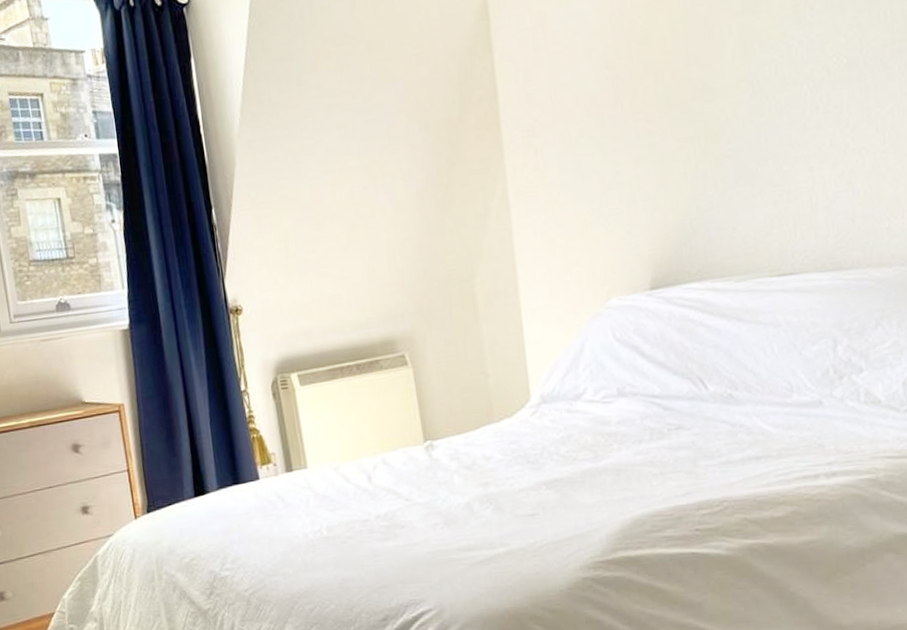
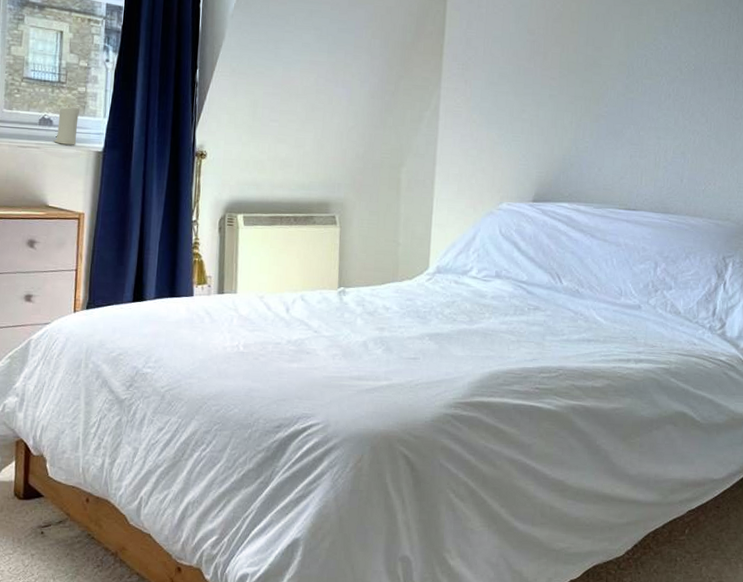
candle: none [74,281,99,330] -> present [54,104,80,145]

